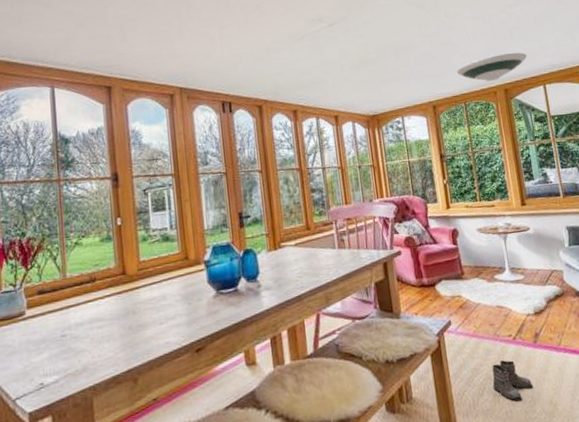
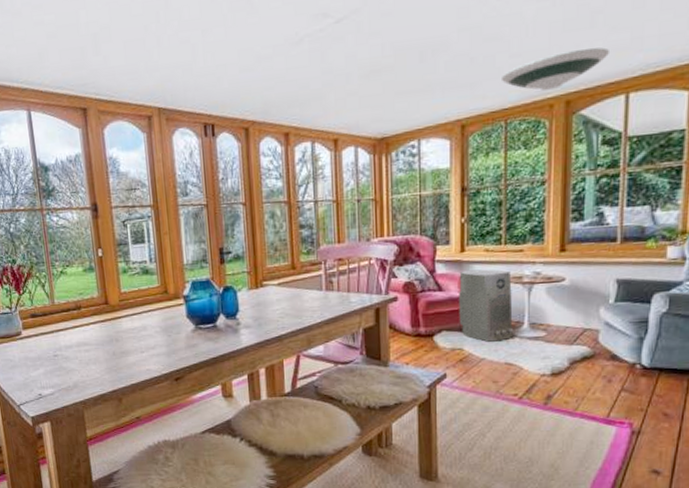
air purifier: none [448,222,499,288] -> present [459,269,514,342]
boots: present [491,360,532,401] -> none [485,419,533,459]

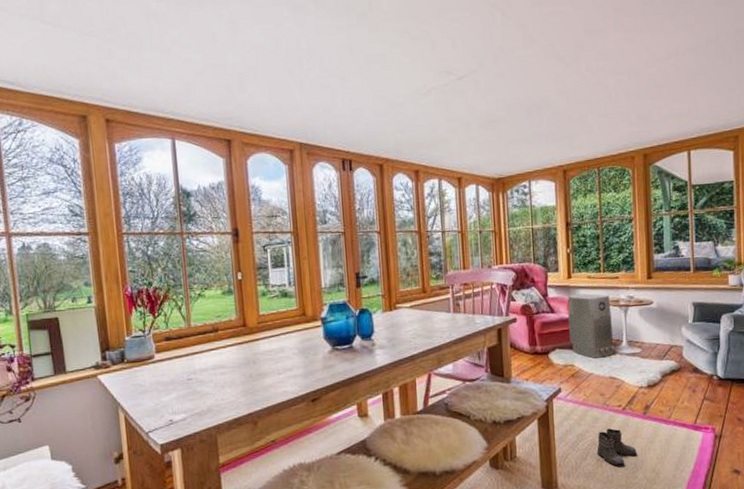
boots: none [485,419,533,459] -> present [597,428,637,466]
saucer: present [502,47,611,91] -> none [593,113,674,146]

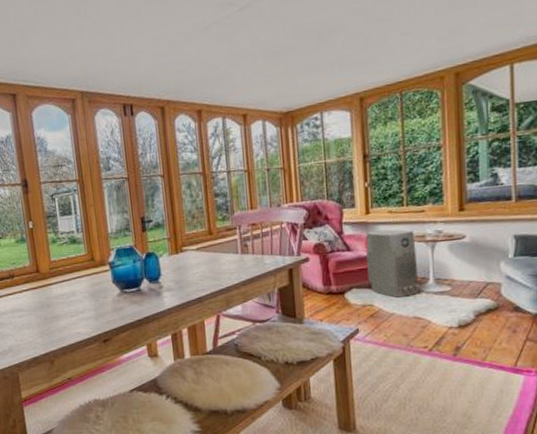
boots: present [597,428,637,466] -> none [399,370,445,409]

